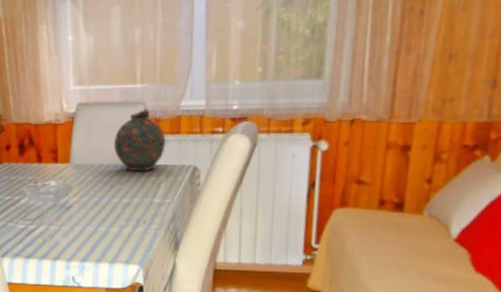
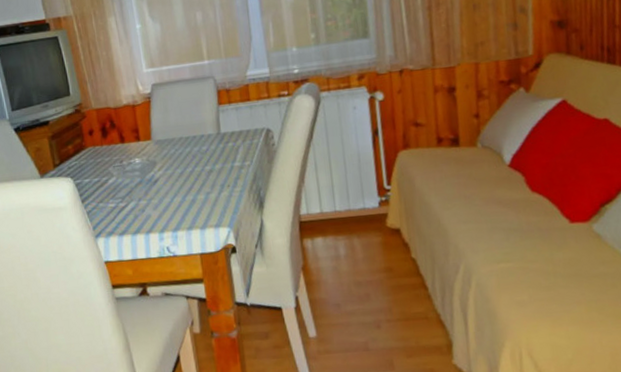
snuff bottle: present [113,109,167,172] -> none [190,82,239,141]

